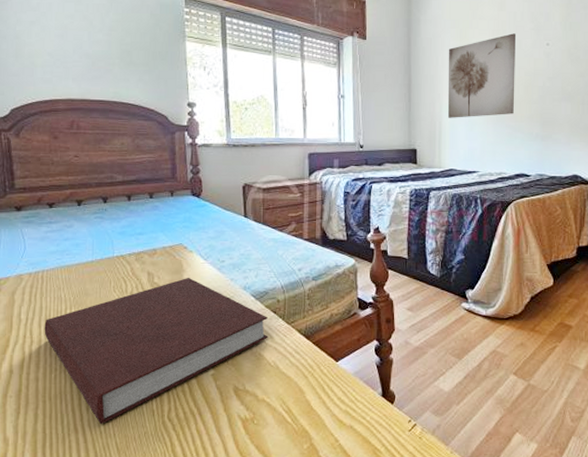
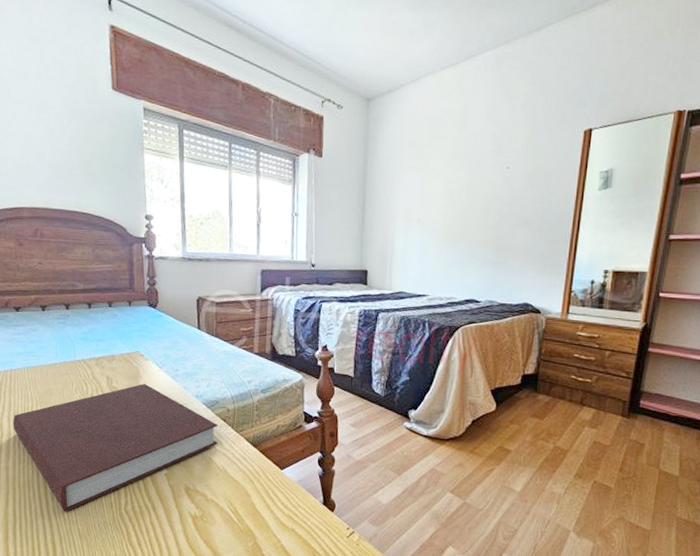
wall art: present [448,33,515,118] -> none [401,155,475,241]

